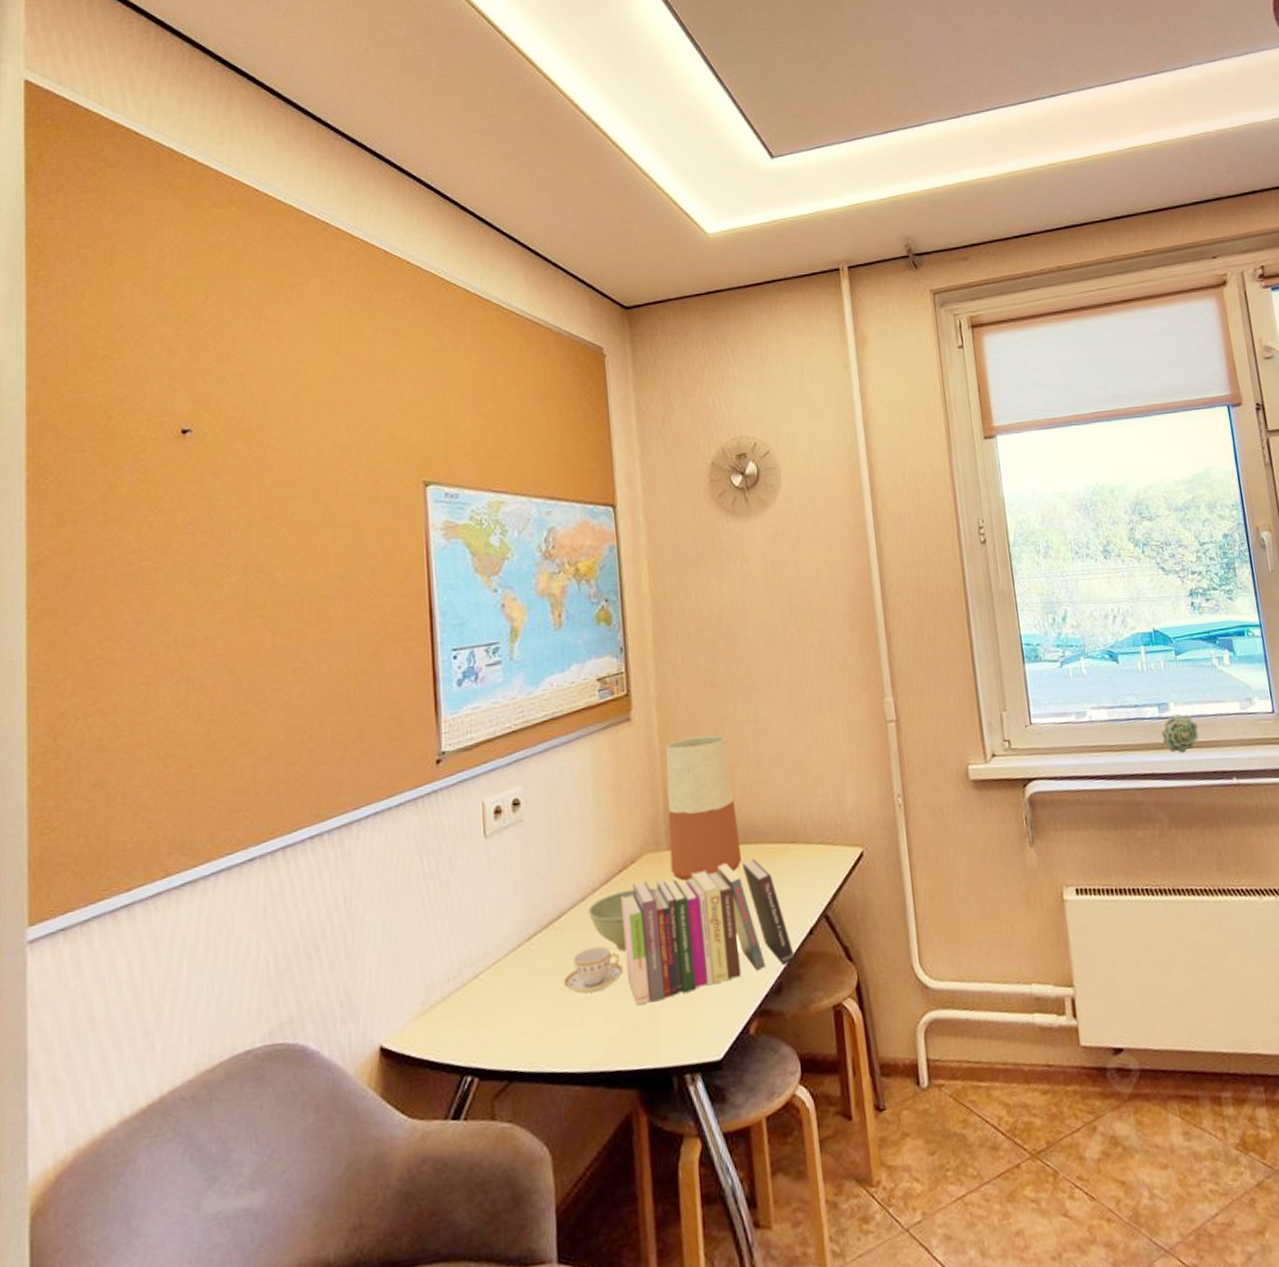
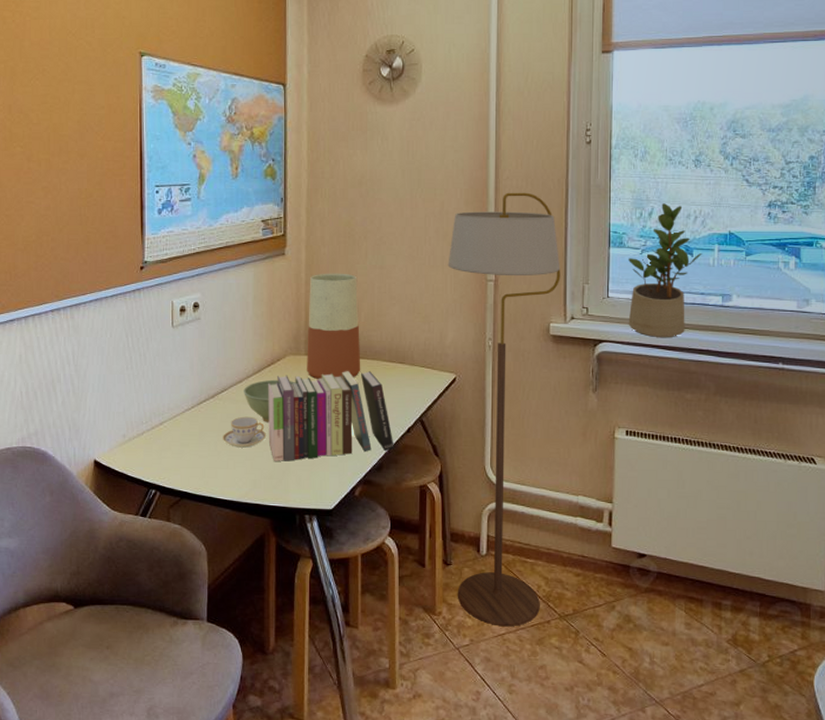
floor lamp: none [836,608,1005,1186] -> present [447,192,561,626]
potted plant: none [1048,604,1128,766] -> present [628,203,702,338]
succulent plant: present [1160,713,1200,754] -> none [720,304,756,338]

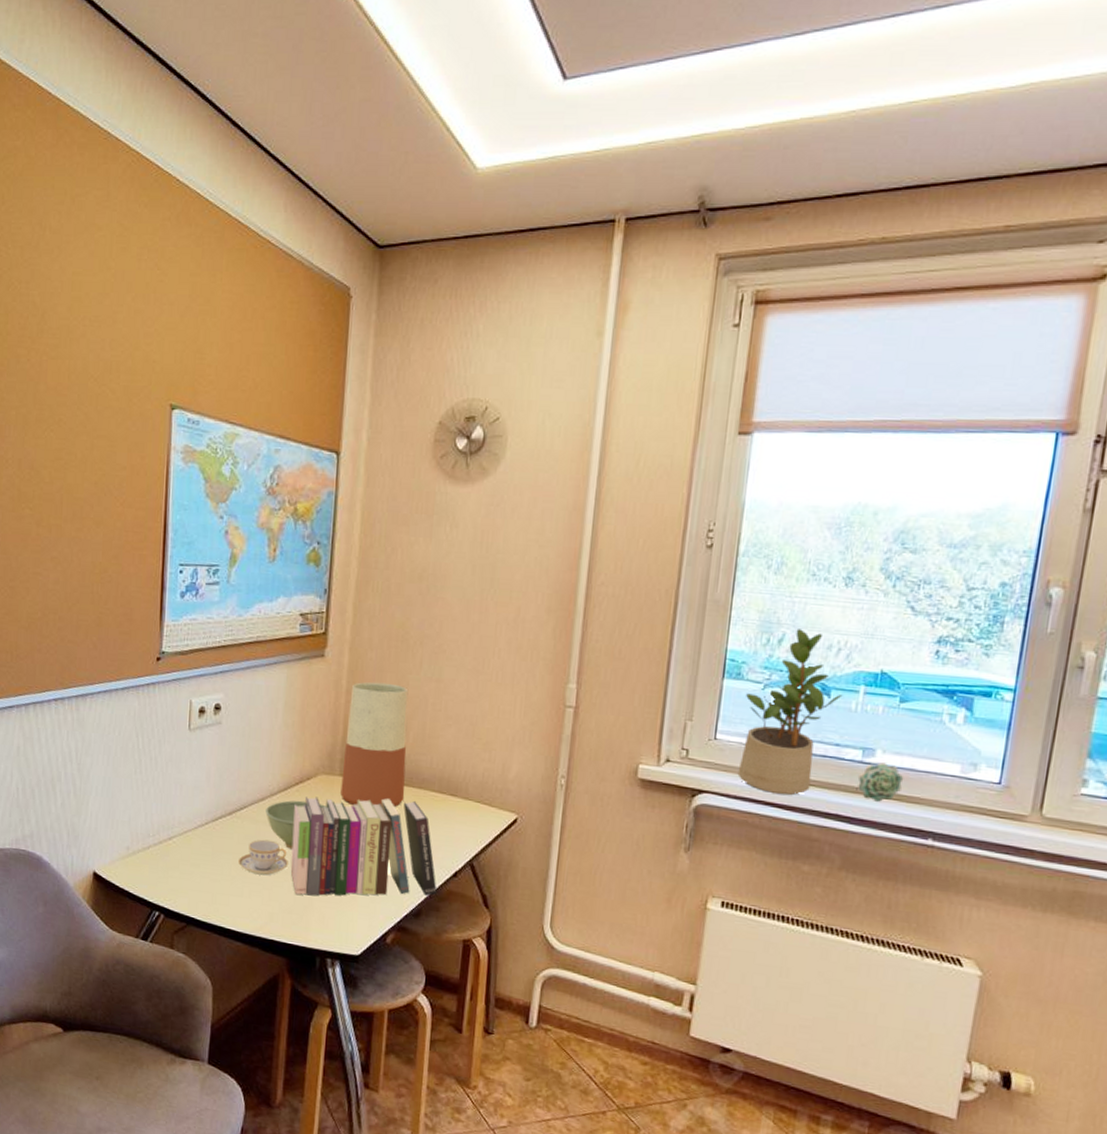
floor lamp: present [447,192,561,626] -> none [497,601,659,1113]
succulent plant: none [720,304,756,338] -> present [856,761,904,803]

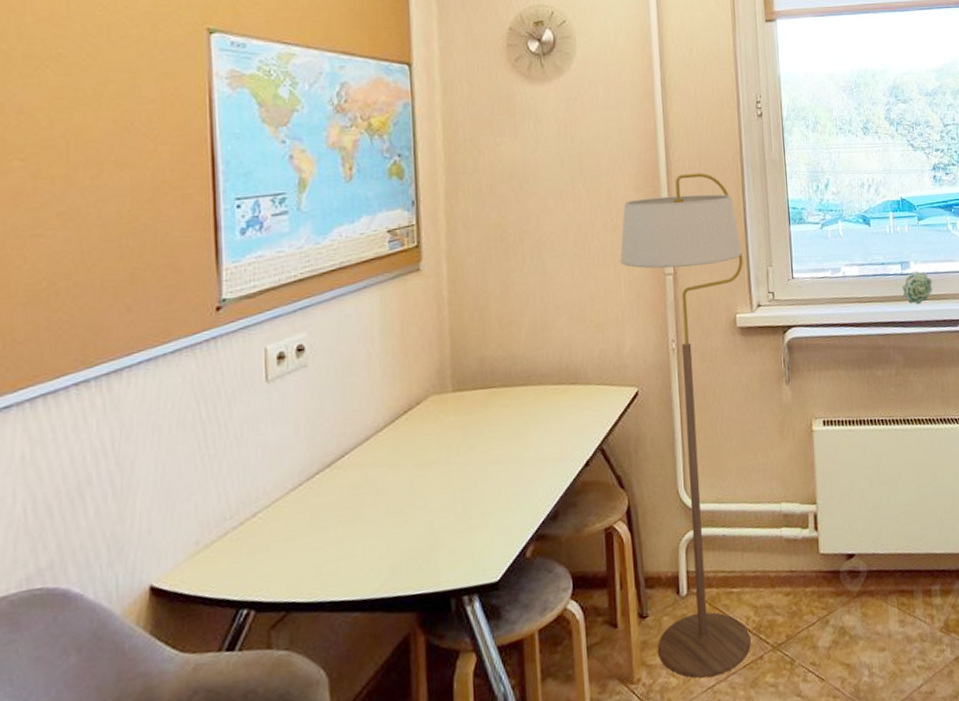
teacup: present [237,839,288,876] -> none [344,482,405,527]
bowl: present [266,800,327,849] -> none [372,427,443,487]
books: present [290,796,437,897] -> none [405,399,571,535]
vase: present [340,681,409,807] -> none [453,284,525,420]
floor lamp: none [497,601,659,1113] -> present [620,172,751,678]
potted plant: present [737,629,843,795] -> none [810,174,879,316]

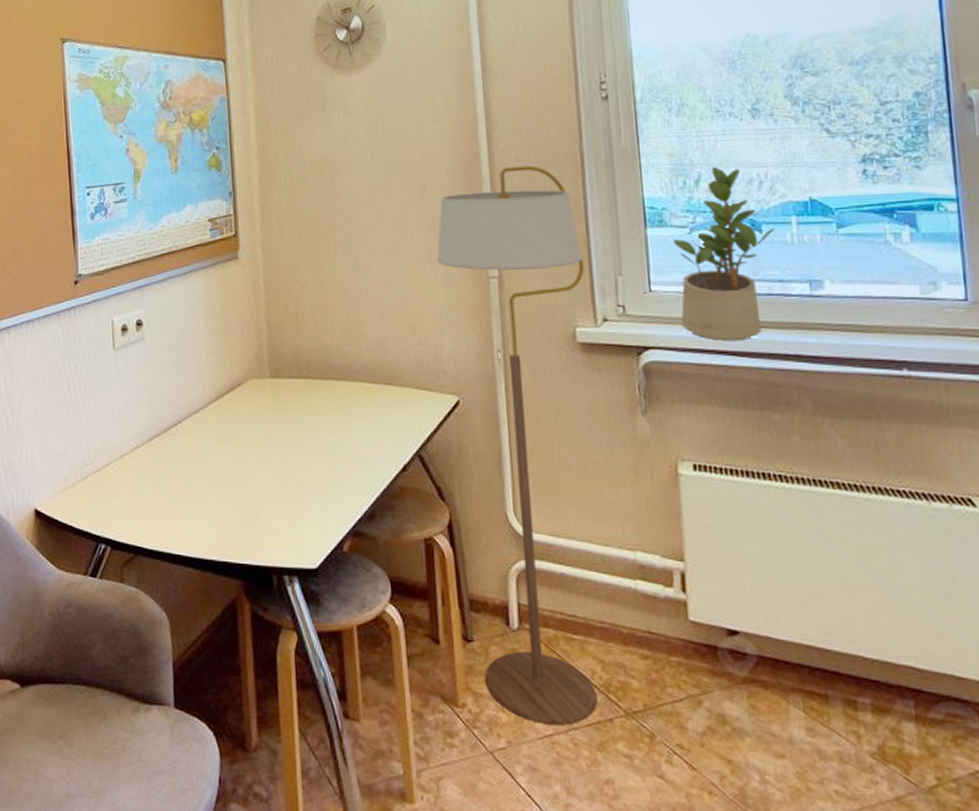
potted plant: none [810,174,879,316] -> present [673,167,775,341]
succulent plant: present [901,270,933,305] -> none [810,292,862,337]

